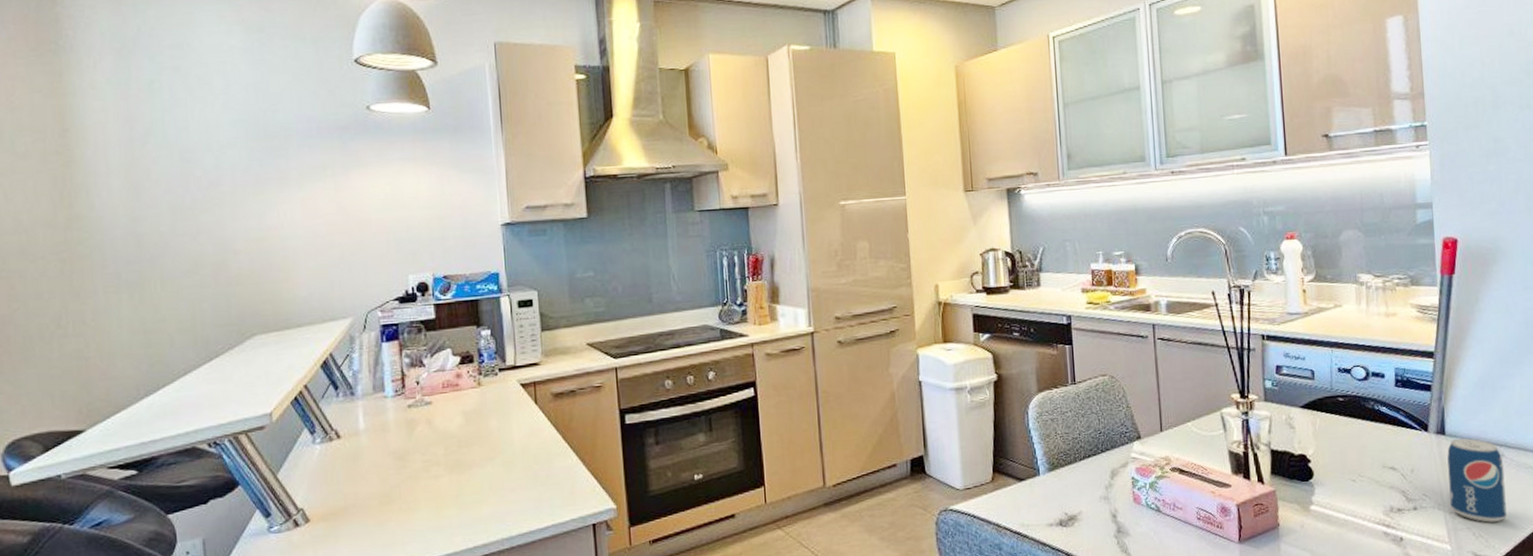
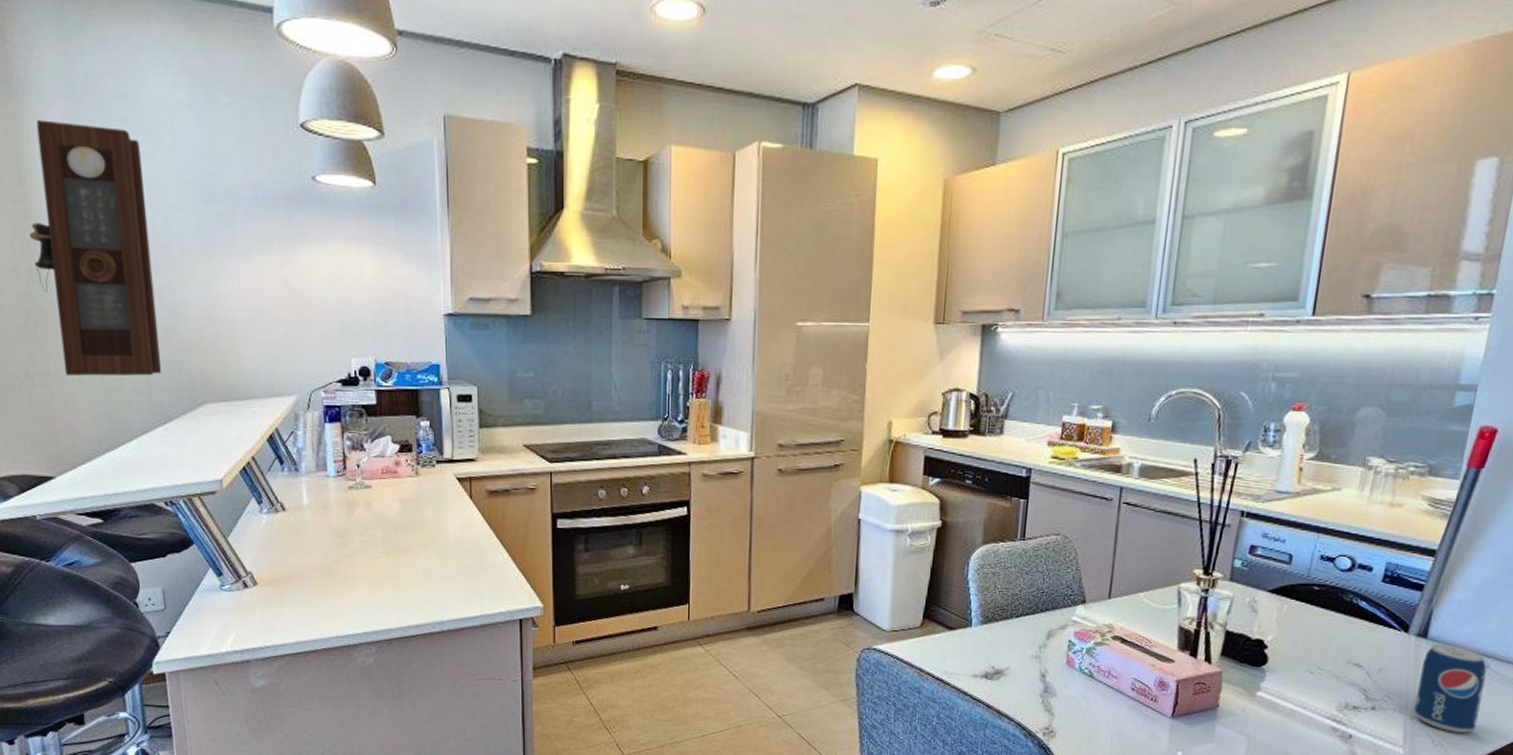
pendulum clock: none [70,73,209,321] -> present [29,120,162,376]

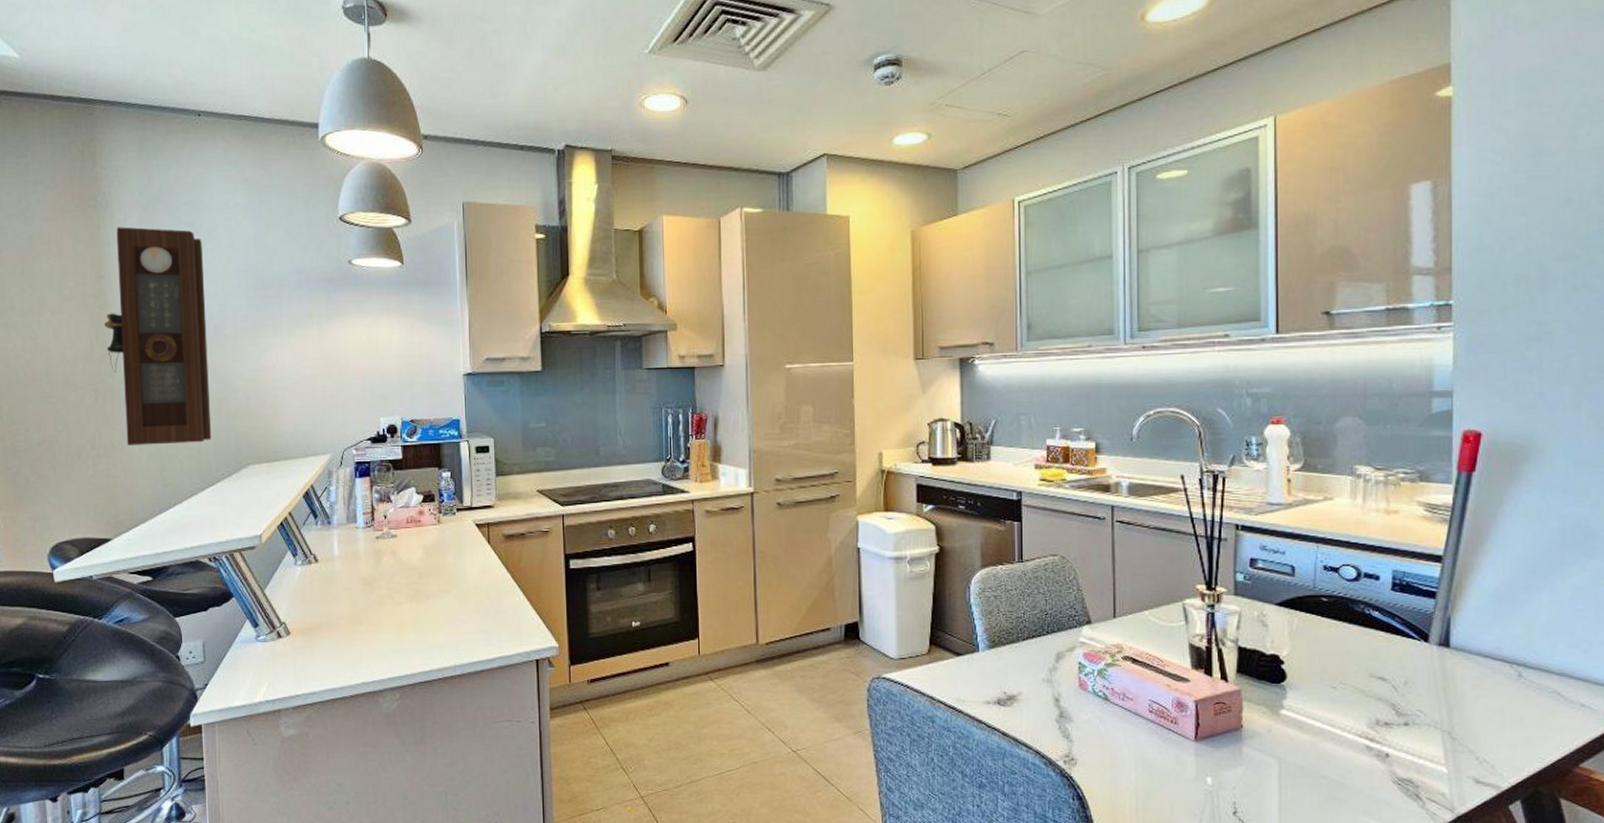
beverage can: present [1414,643,1487,733] -> none [1450,652,1521,748]

